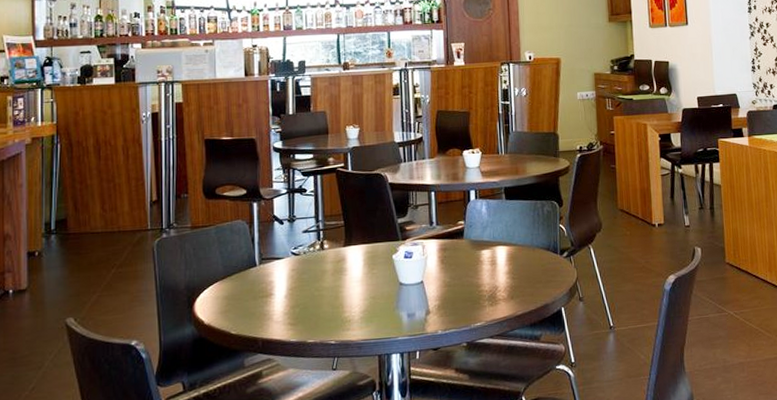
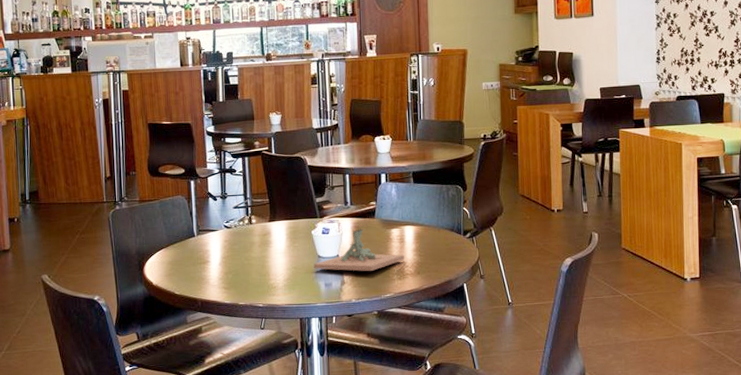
architectural model: none [394,245,496,299] -> present [313,223,404,271]

